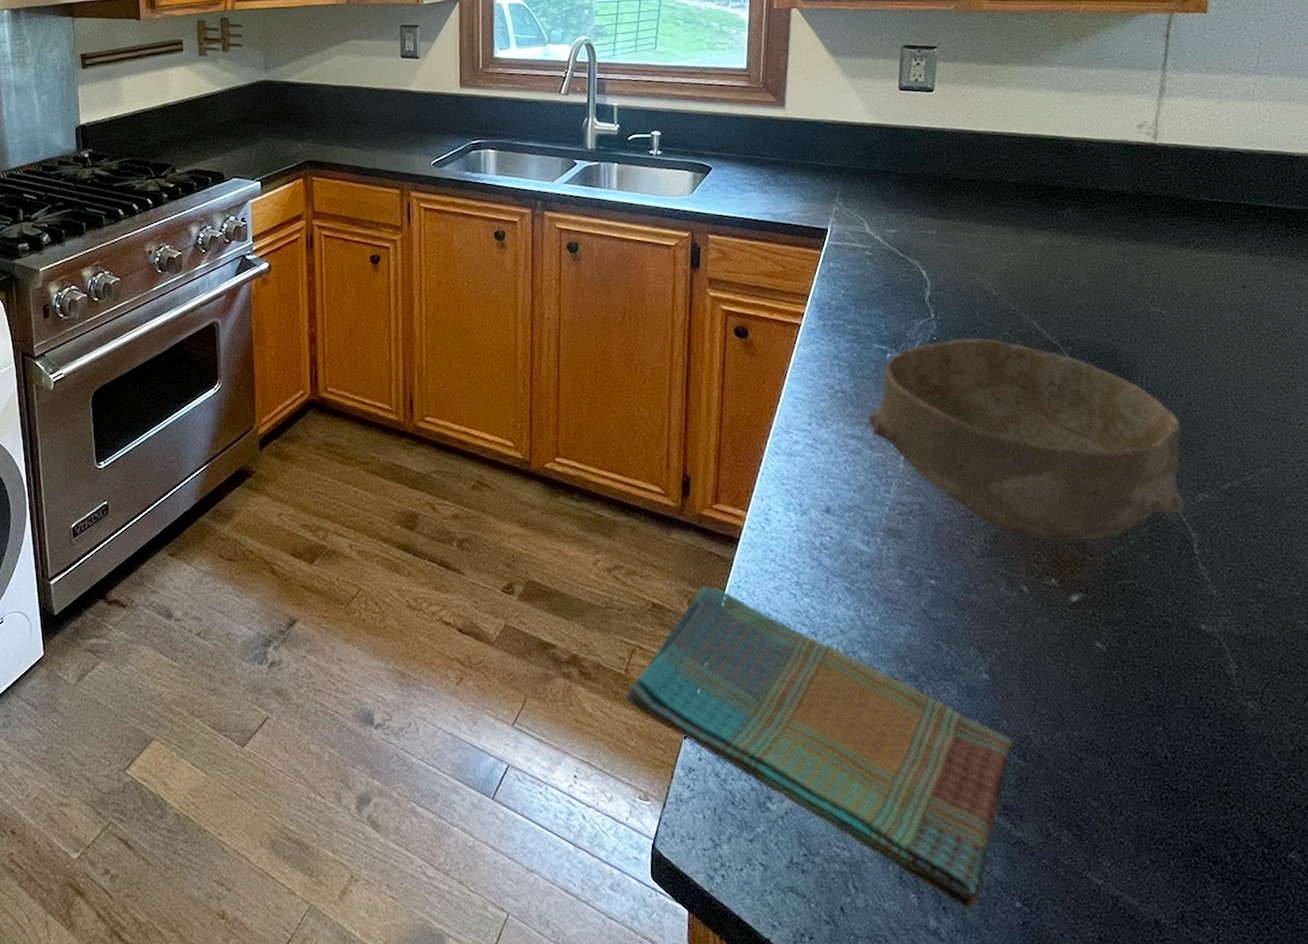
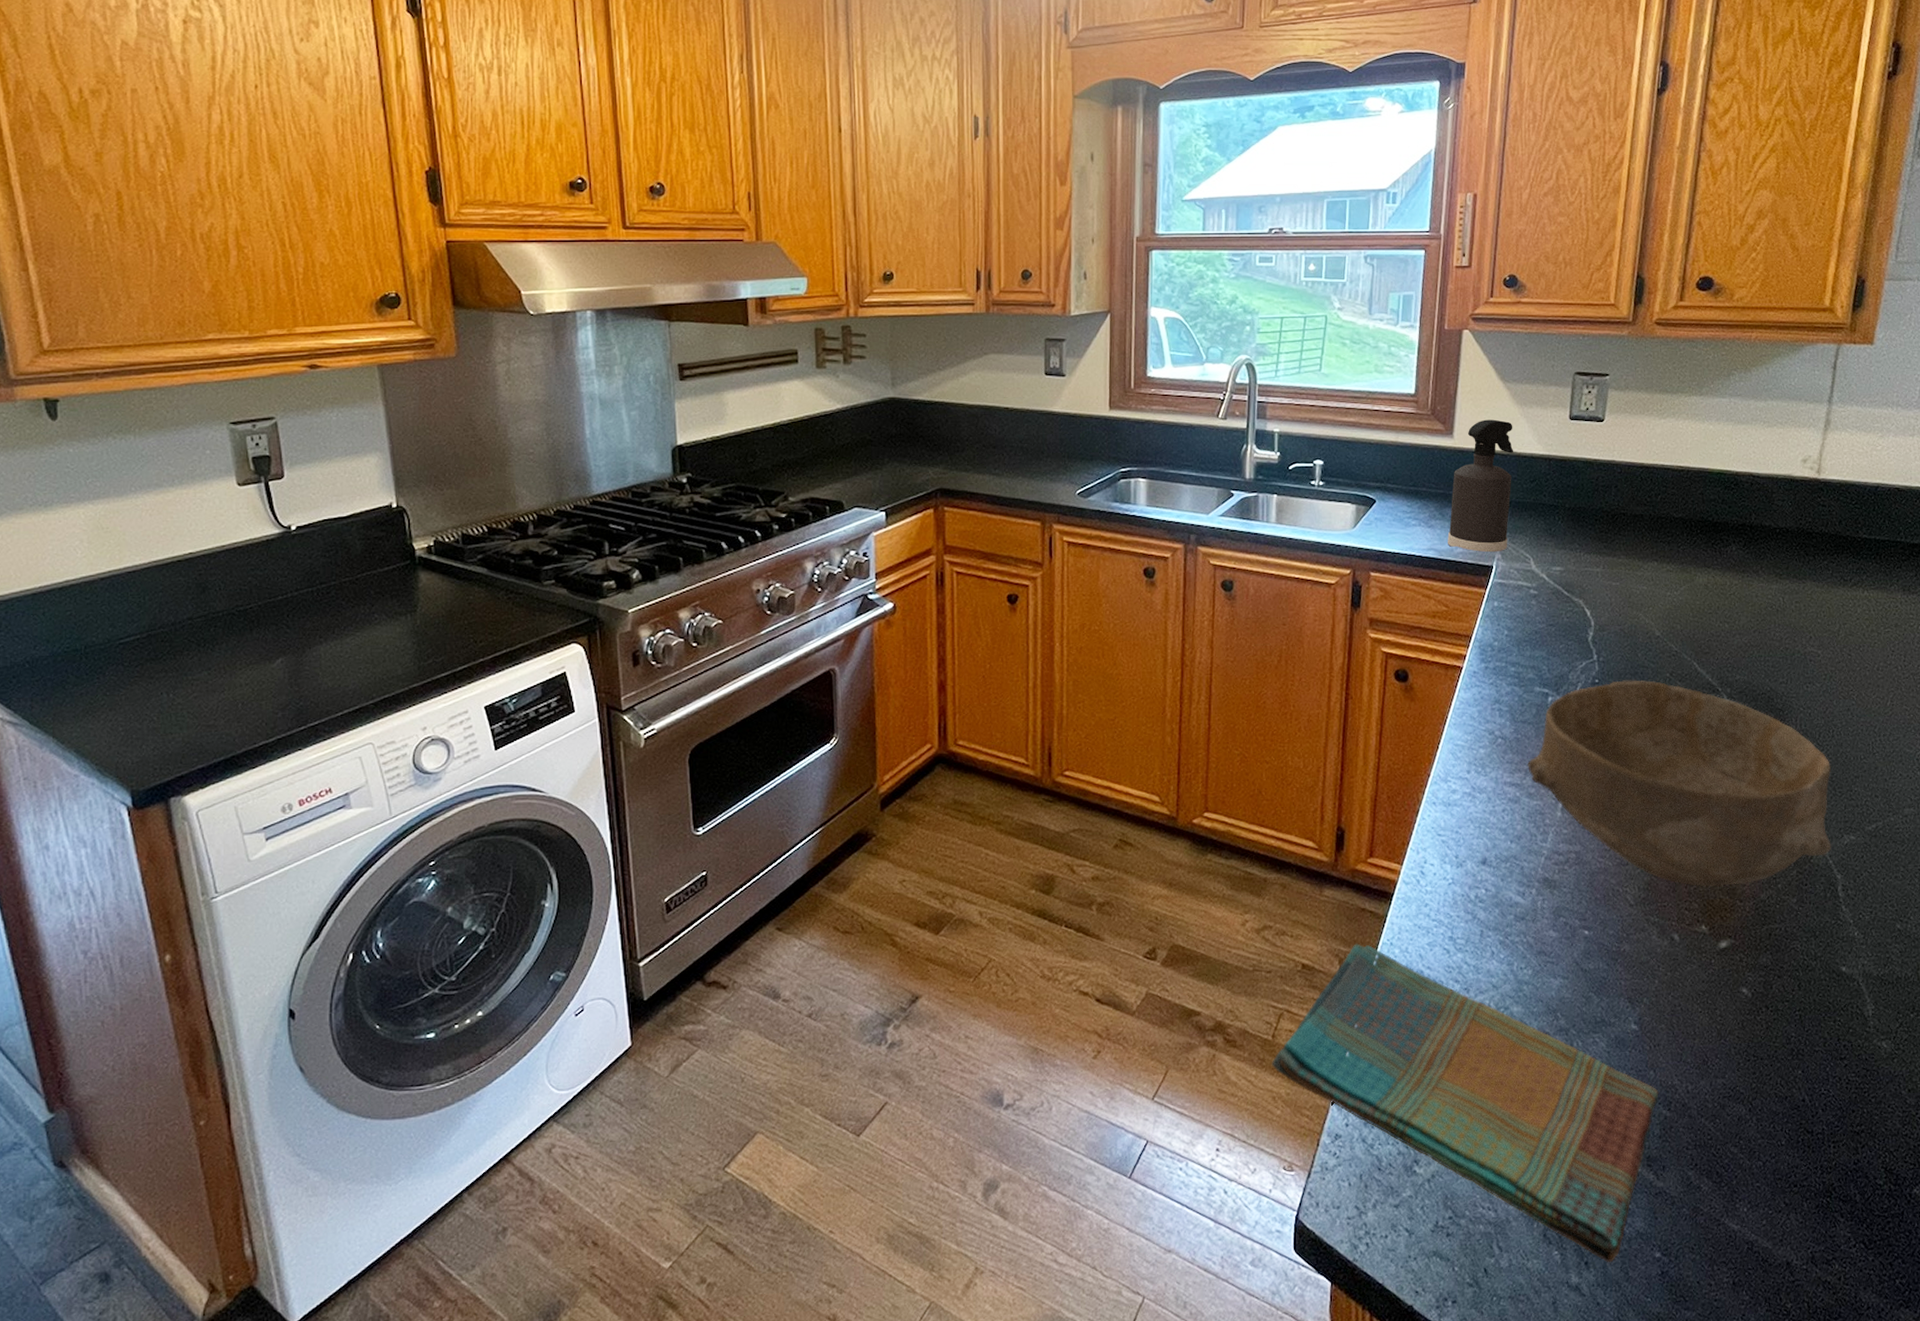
spray bottle: none [782,91,845,216] -> present [1447,419,1514,553]

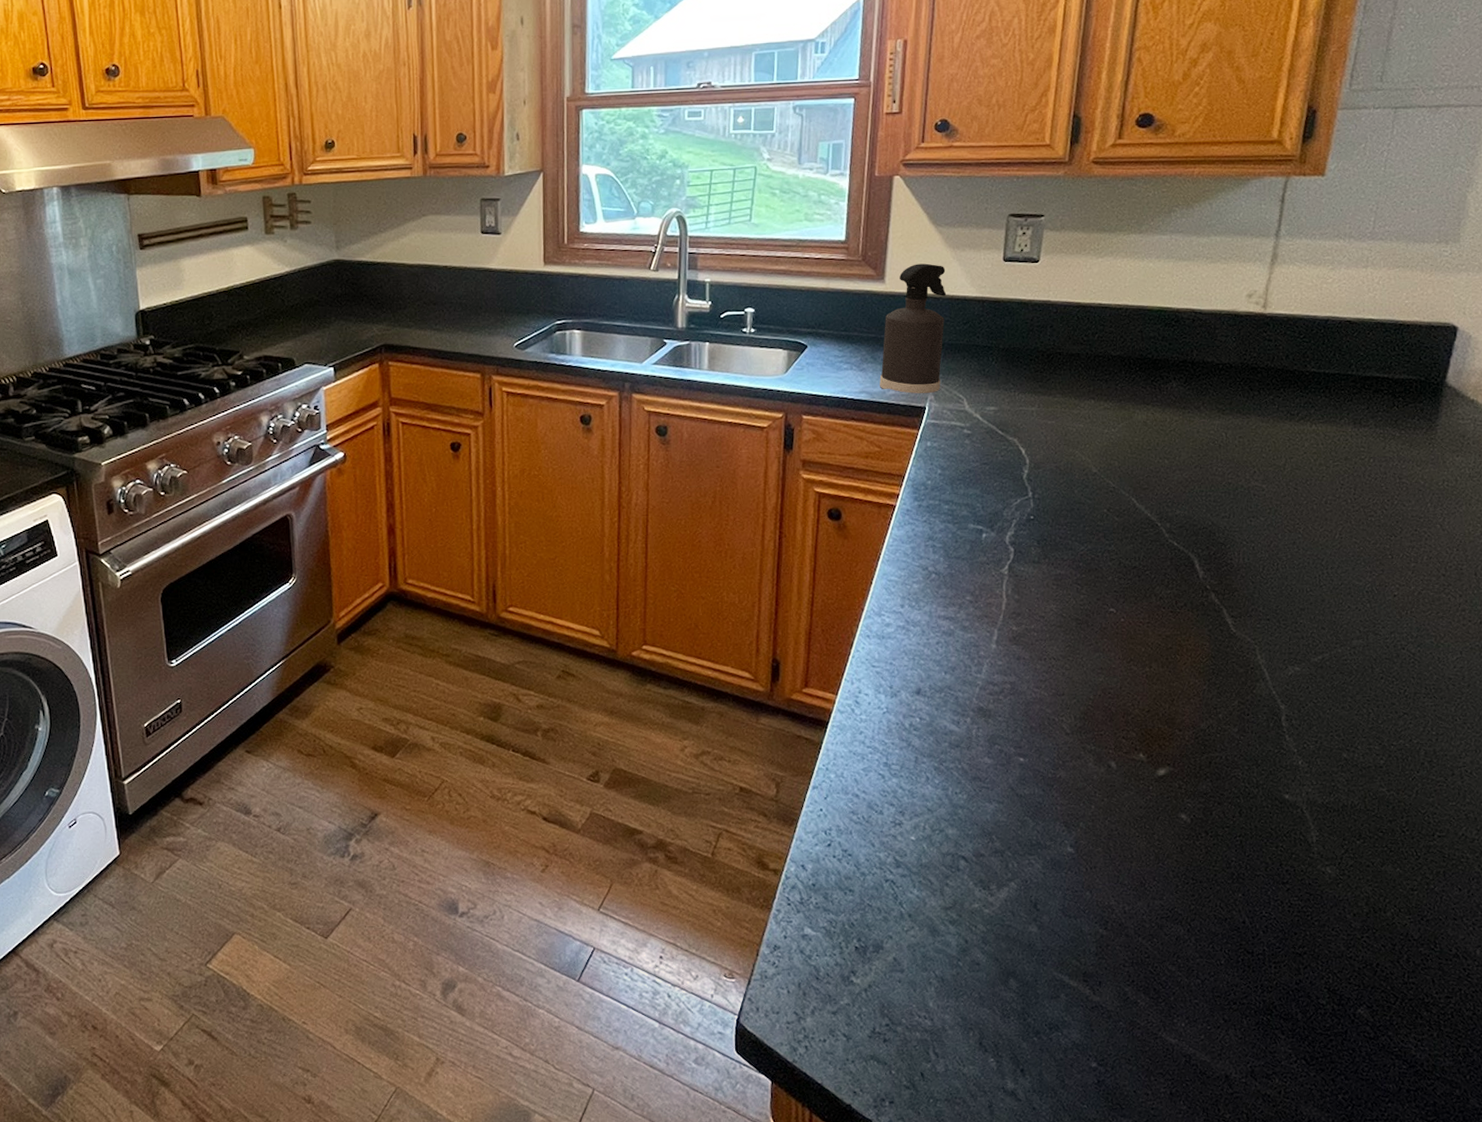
dish towel: present [1272,943,1659,1263] -> none [712,768,1096,1071]
bowl: present [1527,680,1832,887] -> none [962,516,1276,717]

